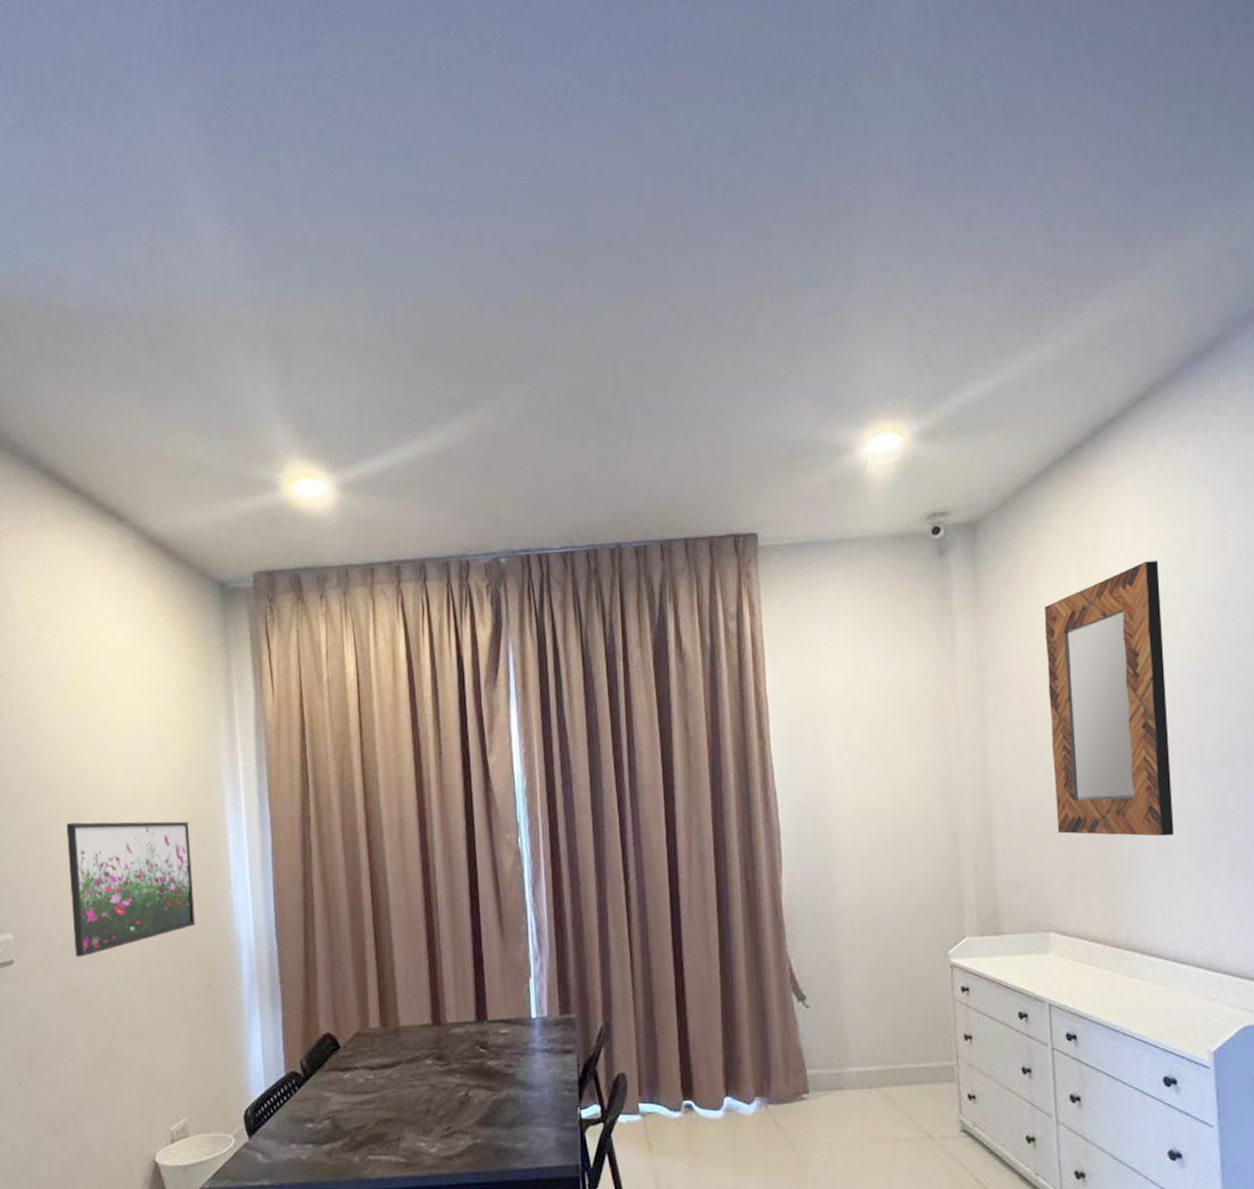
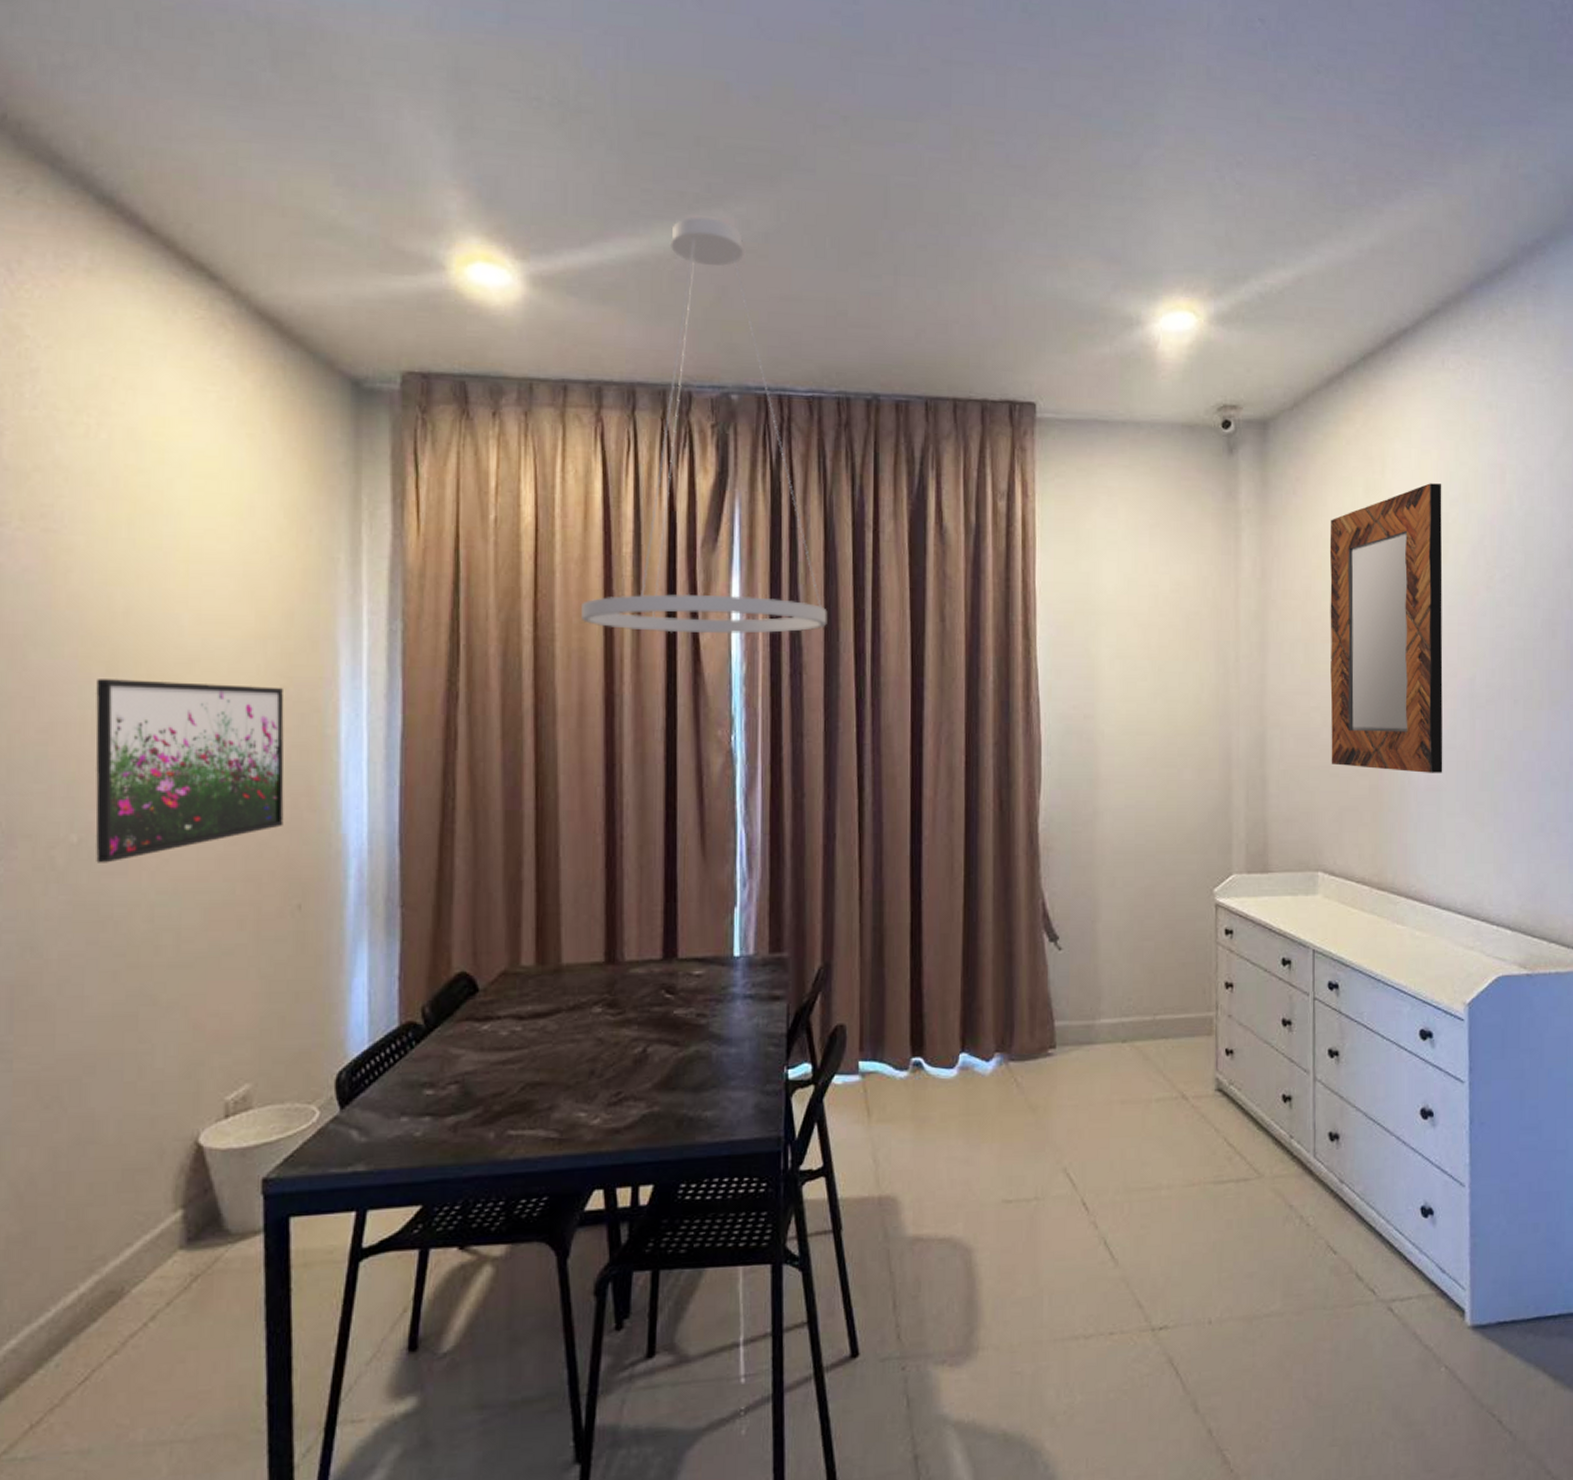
pendant light: none [396,415,590,758] -> present [581,217,827,634]

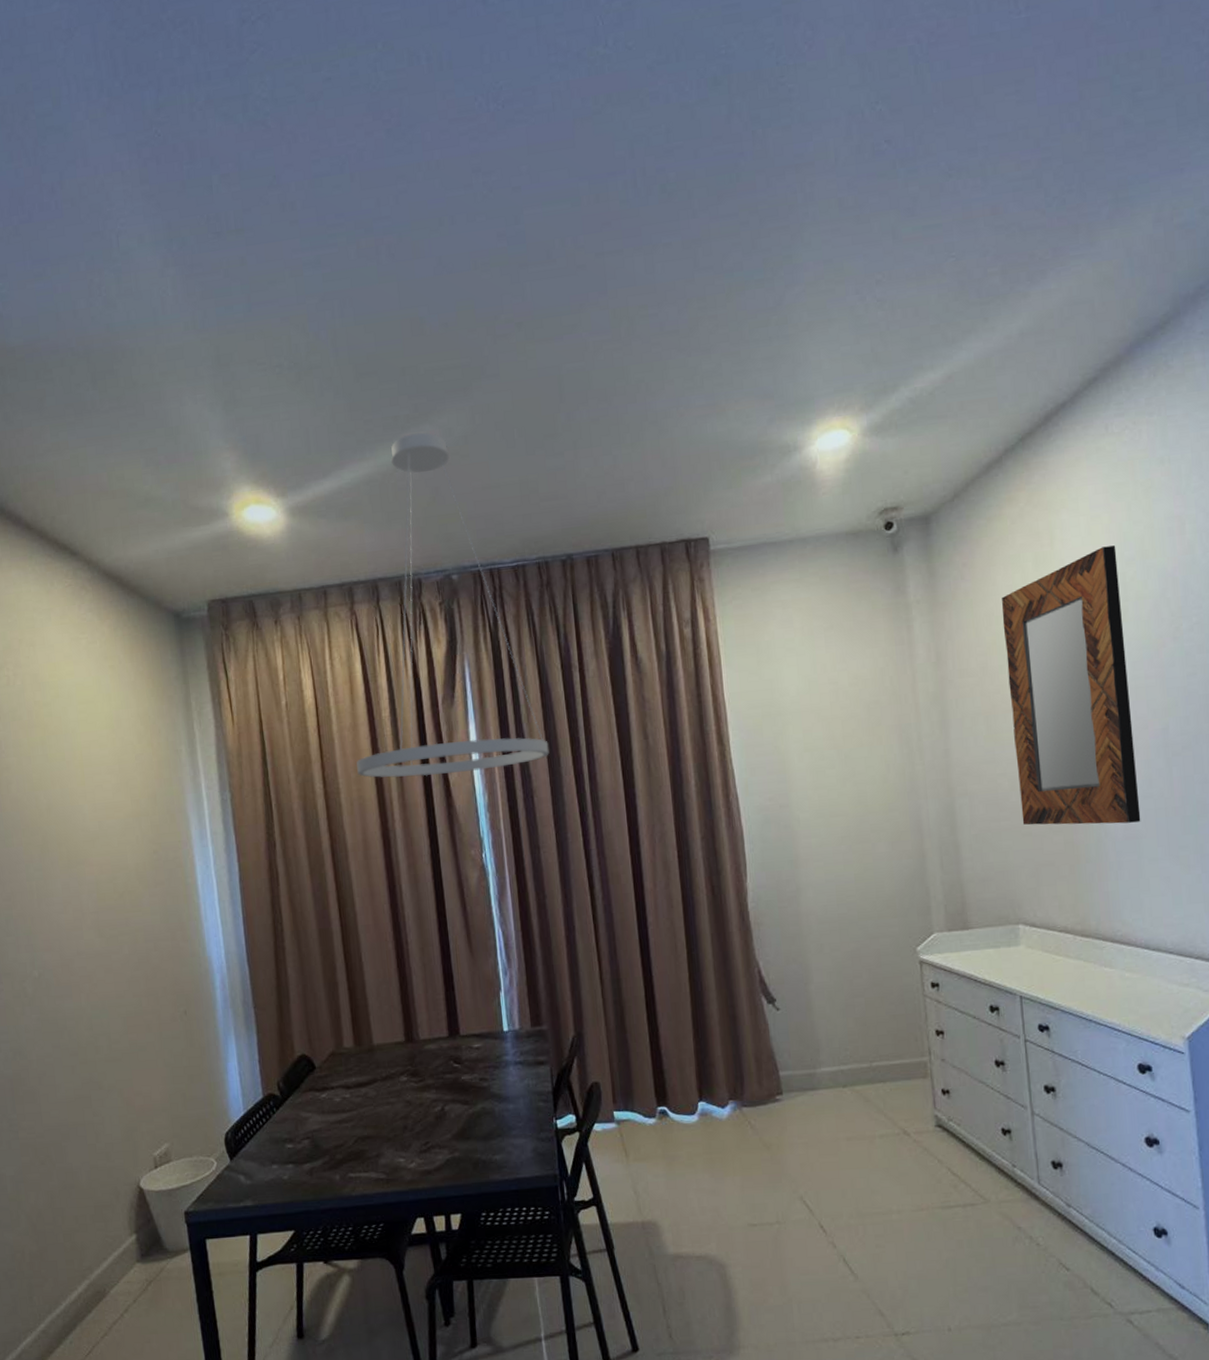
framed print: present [95,679,284,863] -> none [36,851,168,990]

